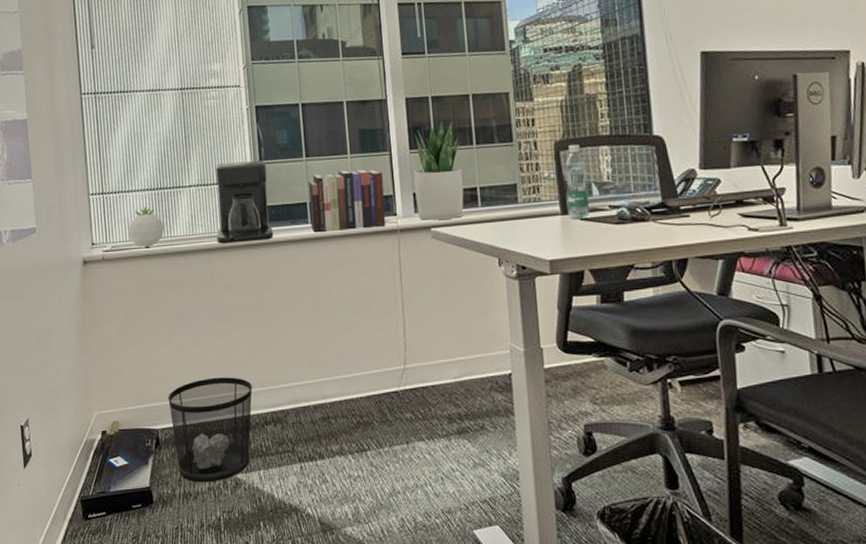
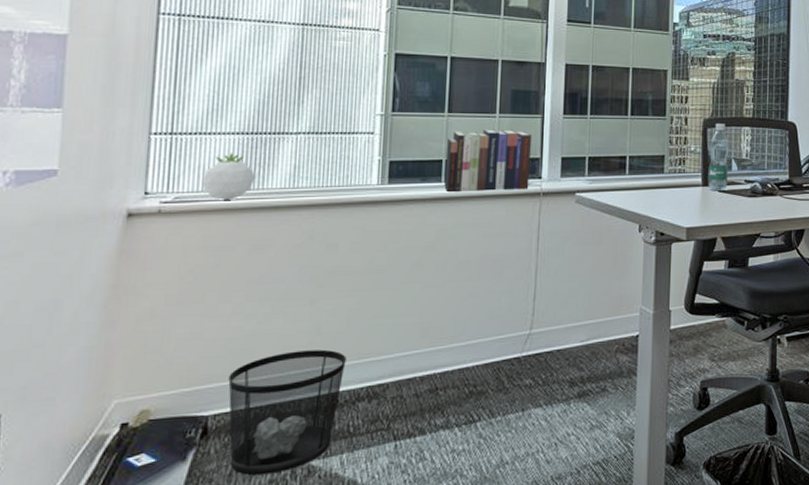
coffee maker: present [216,160,274,244] -> none [324,111,399,200]
planter: present [414,121,464,221] -> none [563,90,616,186]

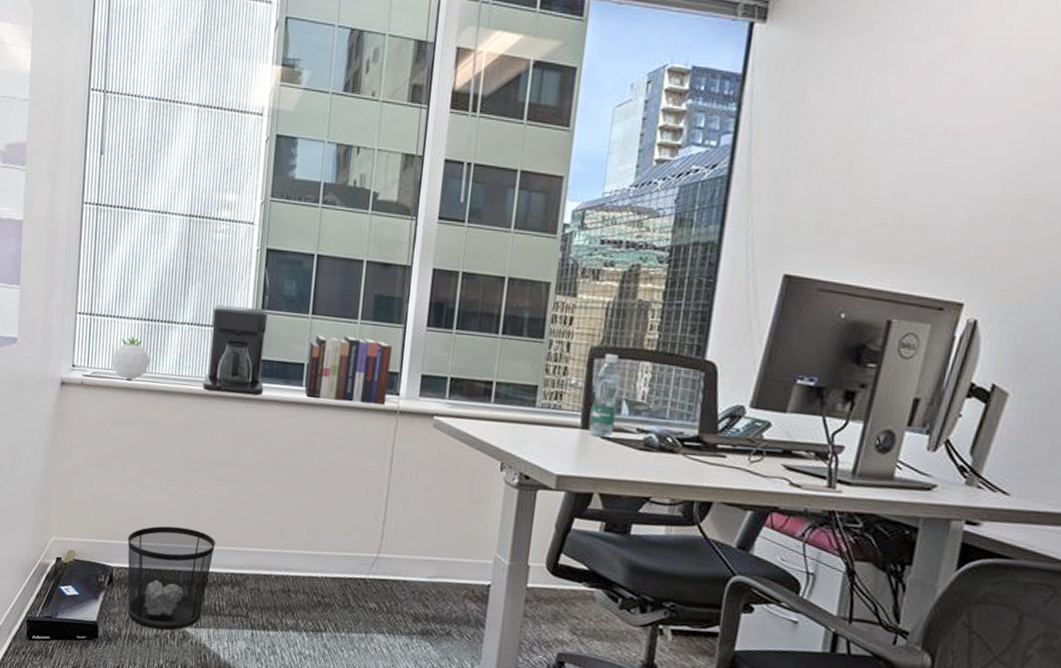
coffee maker: none [324,111,399,200] -> present [202,304,268,396]

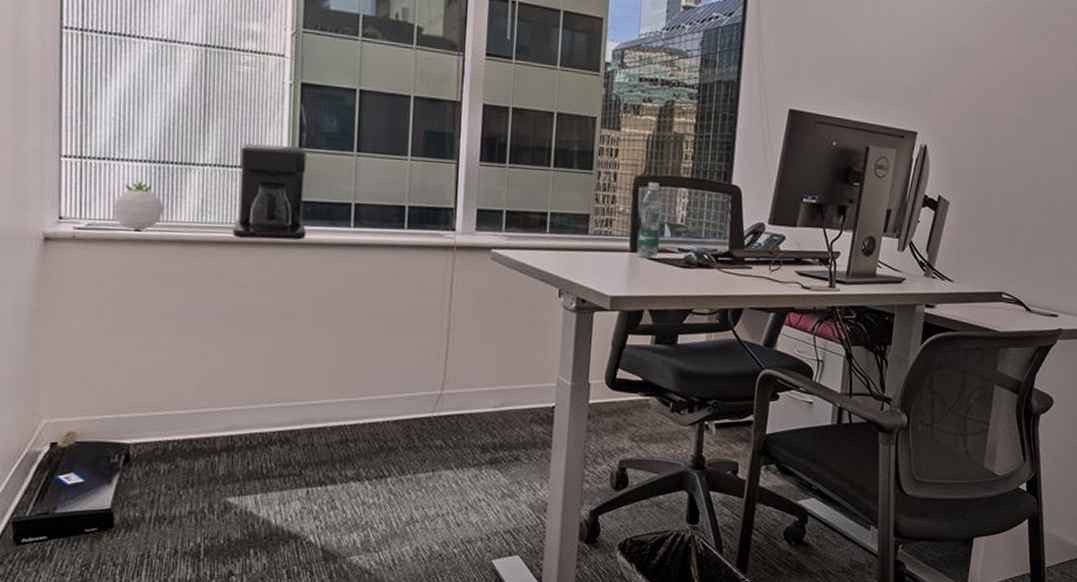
waste bin: present [127,526,215,630] -> none [147,389,258,506]
books: present [305,335,393,406] -> none [353,172,446,242]

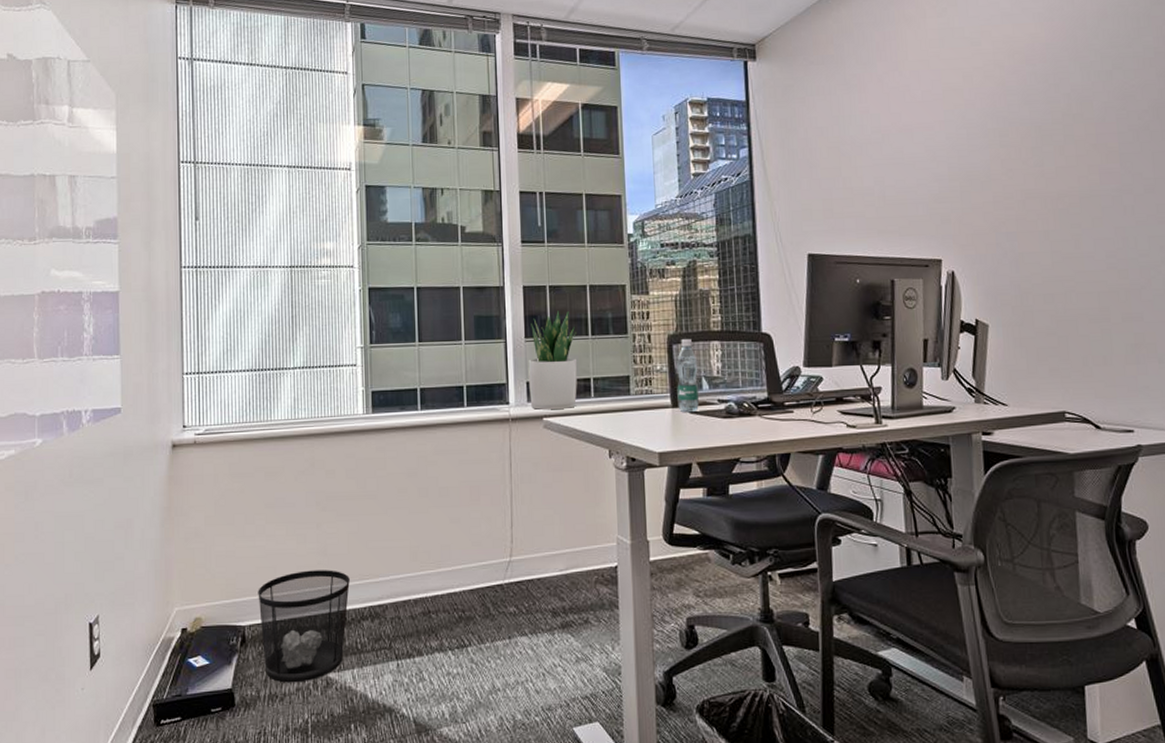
succulent plant: present [112,181,164,231] -> none [224,388,264,431]
waste bin: none [147,389,258,506] -> present [258,570,350,683]
coffee maker: present [233,143,307,240] -> none [320,343,381,429]
planter: none [479,136,537,243] -> present [528,311,577,411]

